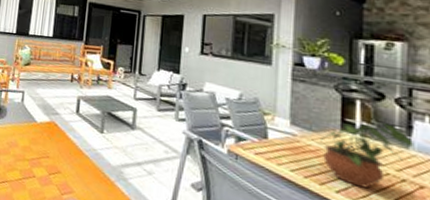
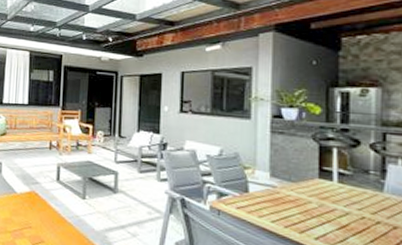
potted plant: present [320,123,413,188] -> none [299,169,387,233]

